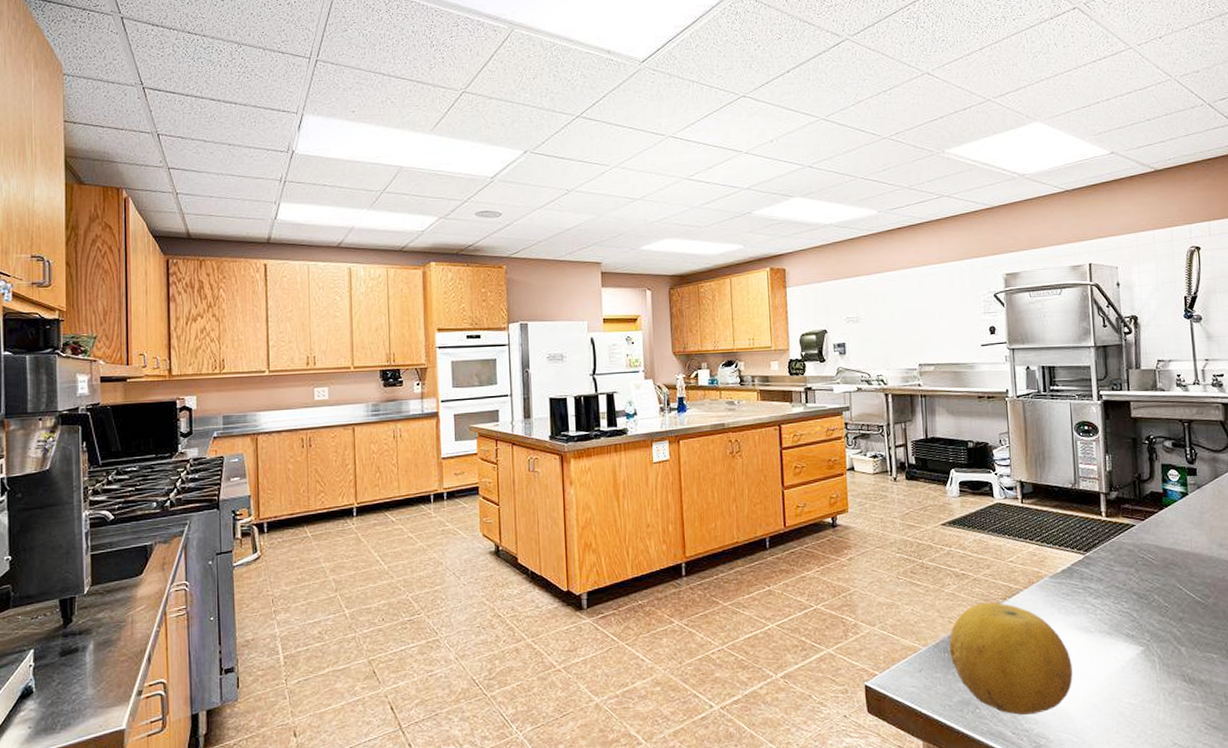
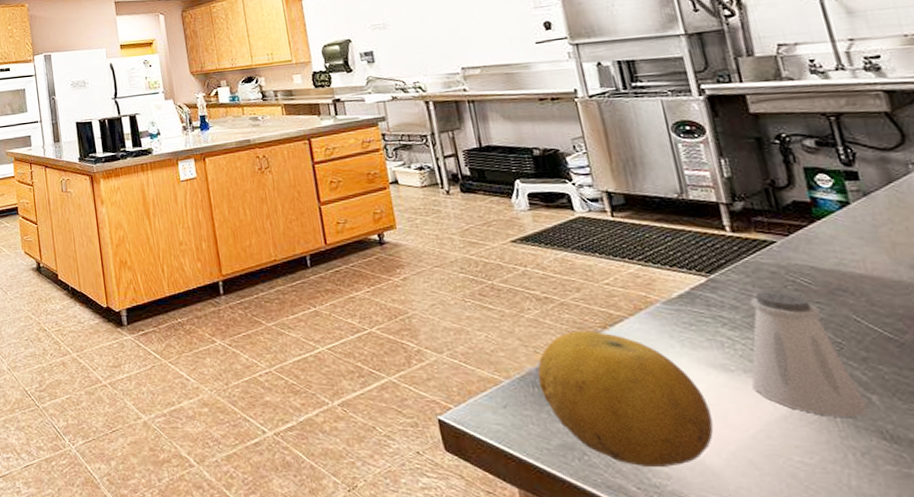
saltshaker: none [1103,566,1178,666] -> present [749,291,868,418]

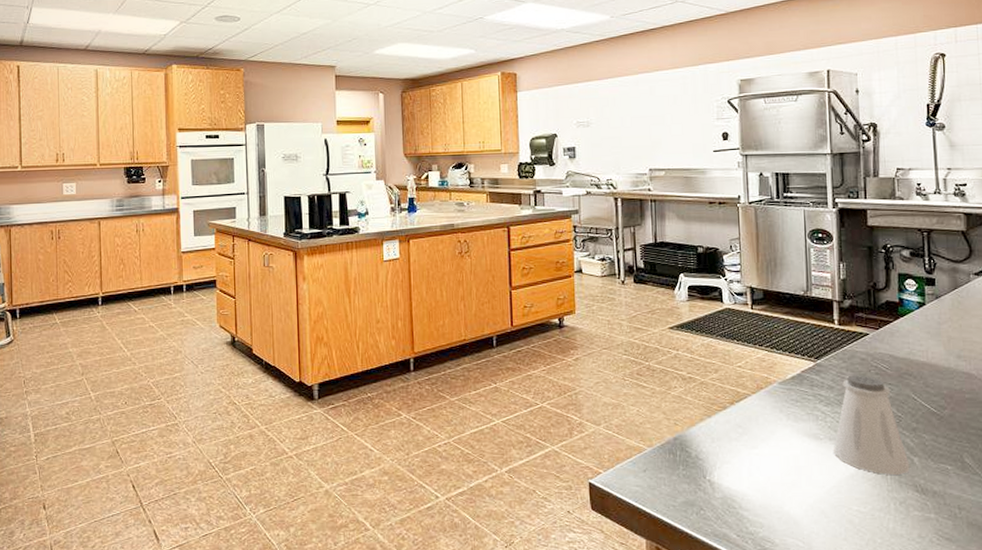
fruit: present [537,330,714,467] -> none [674,406,801,518]

